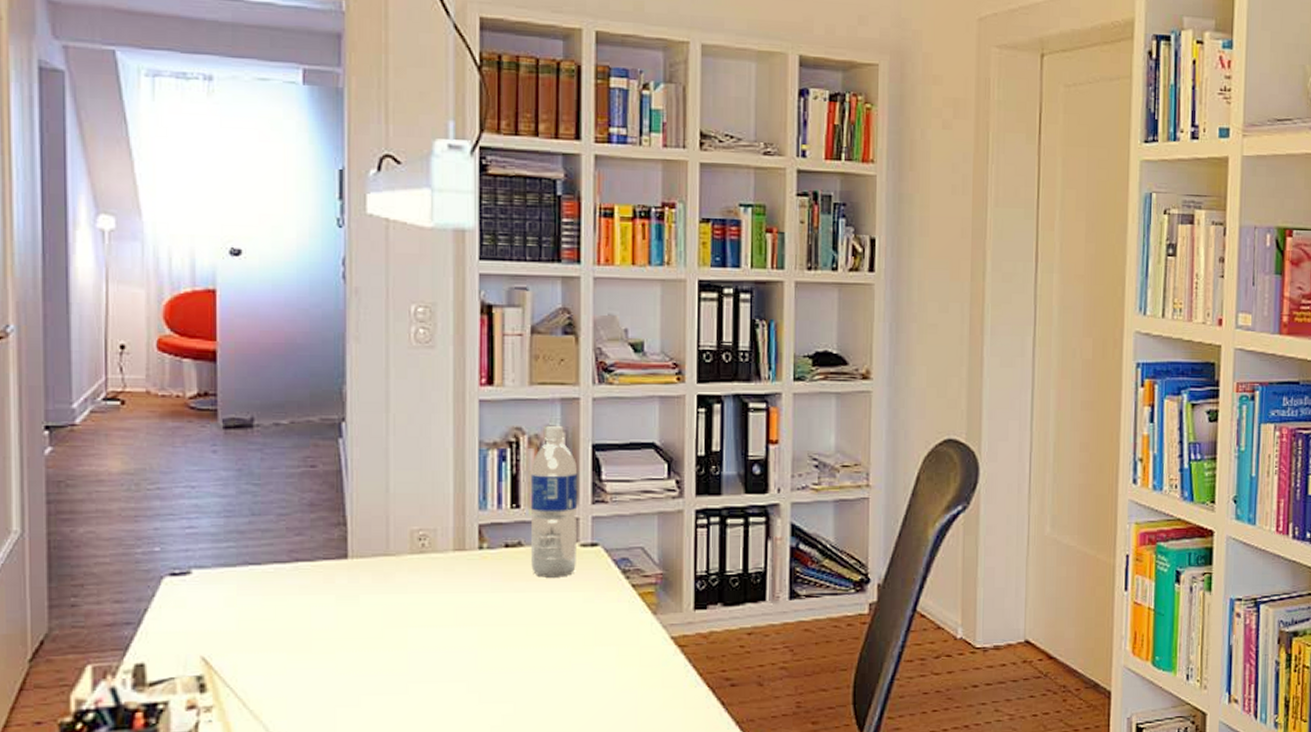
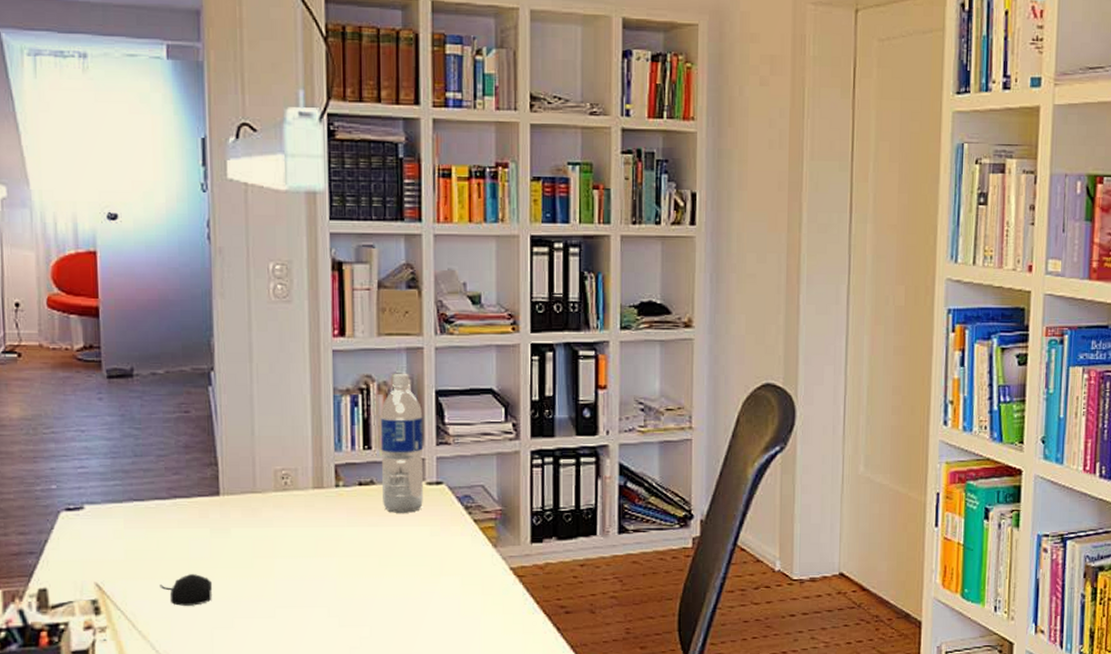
computer mouse: none [276,646,337,682] -> present [160,574,213,606]

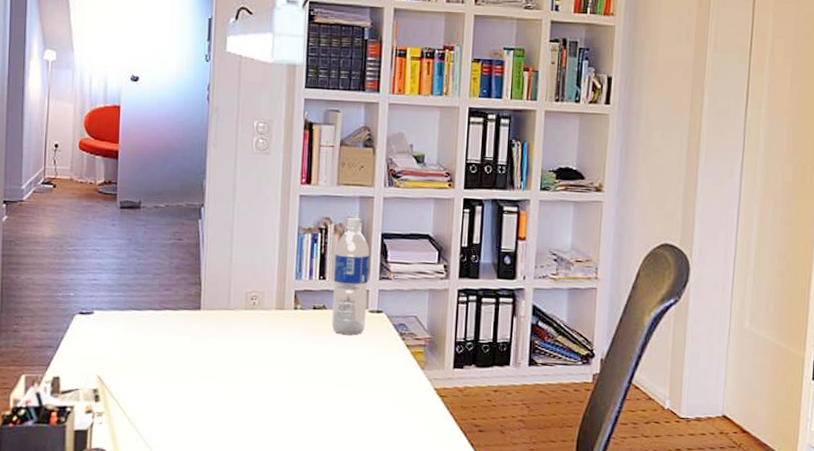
computer mouse: present [160,574,213,606] -> none [147,374,190,400]

